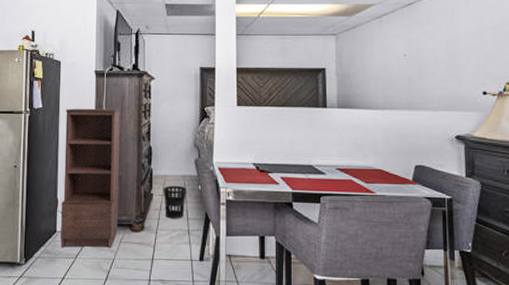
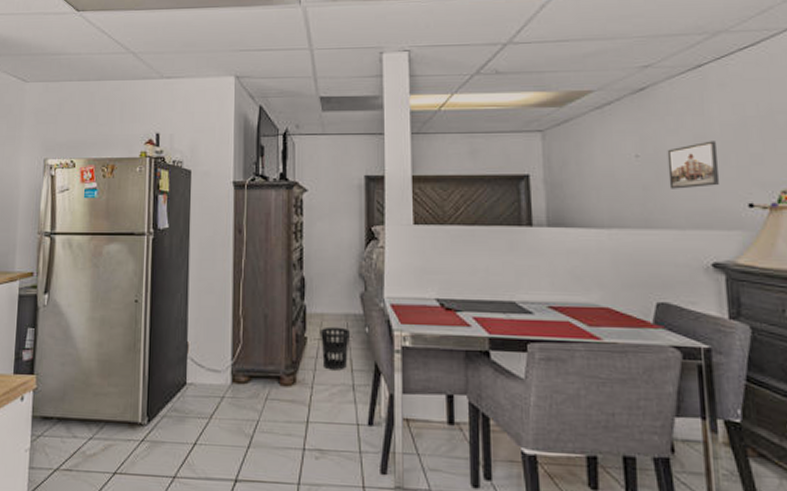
shelving unit: present [60,108,120,249] -> none [191,228,264,407]
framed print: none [426,44,464,81] -> present [667,141,720,189]

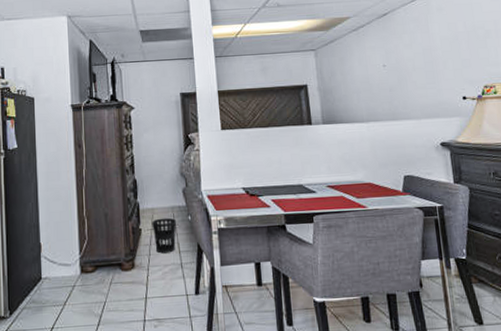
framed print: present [667,141,720,189] -> none [405,51,443,89]

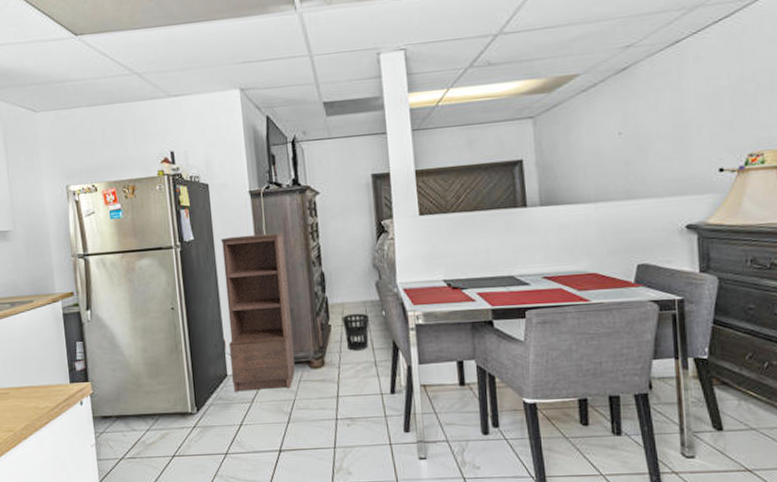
shelving unit: none [42,143,107,295] -> present [220,232,295,392]

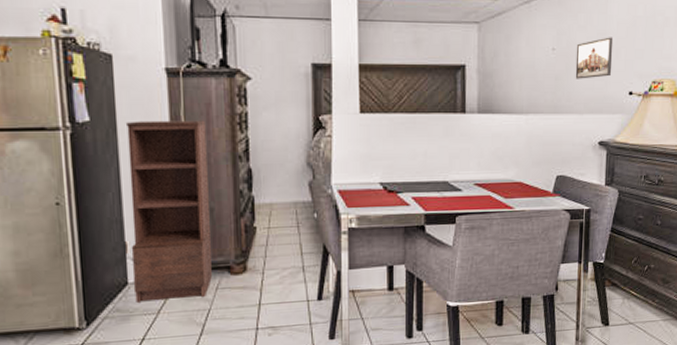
wastebasket: present [341,313,369,351] -> none [269,214,299,256]
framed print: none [647,113,694,162] -> present [575,37,613,79]

